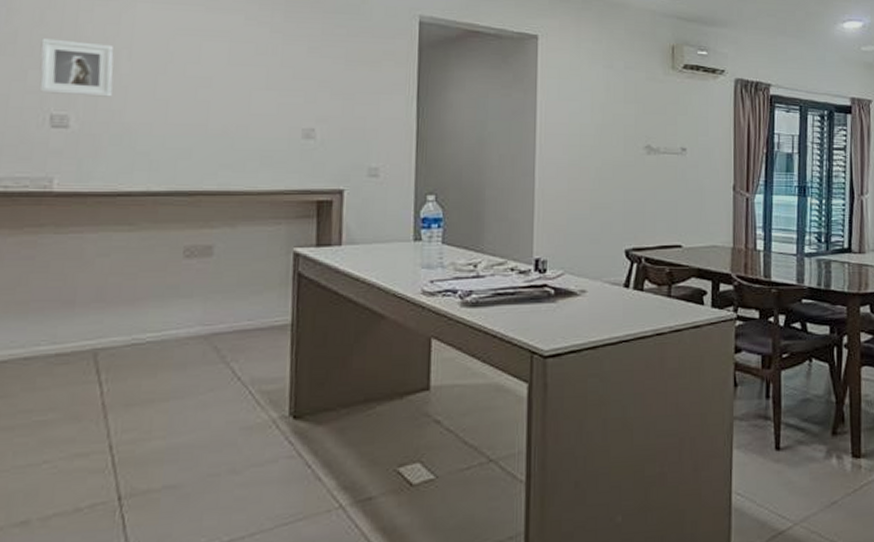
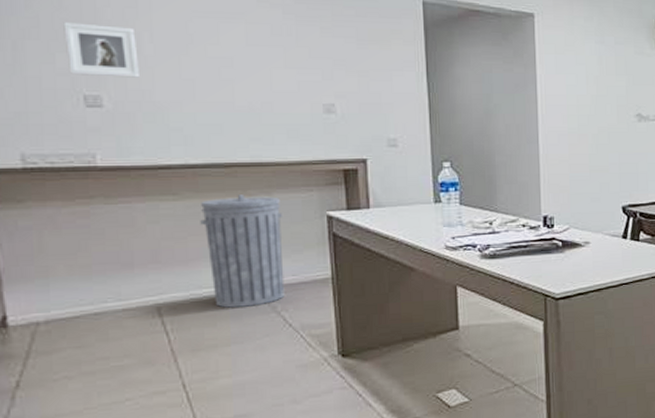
trash can: none [154,226,246,356] -> present [200,194,285,308]

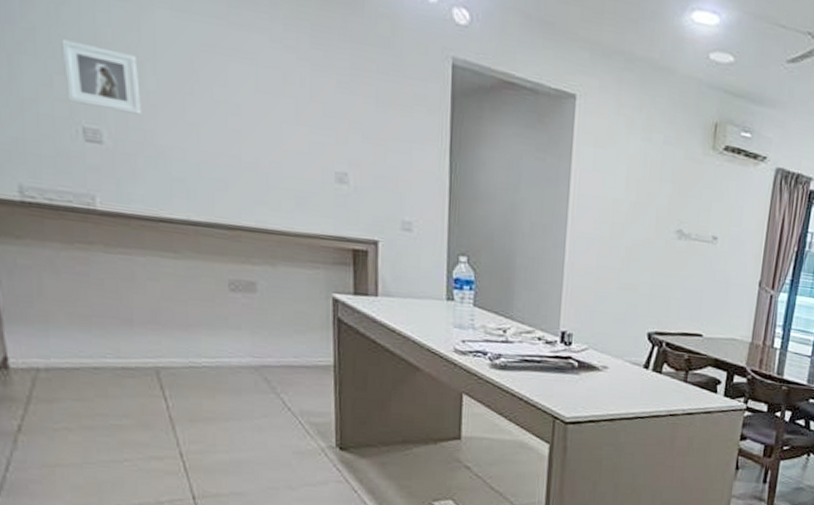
trash can: present [200,194,285,308] -> none [201,262,287,384]

